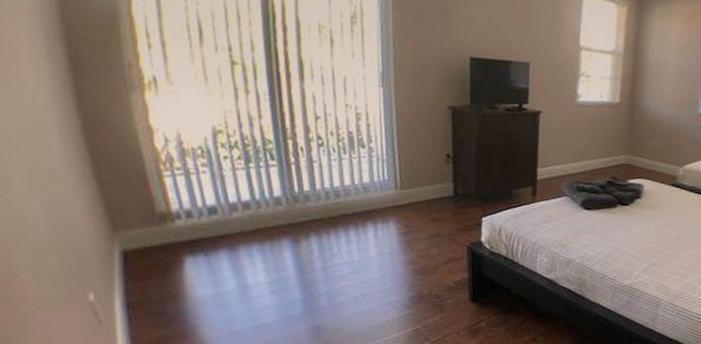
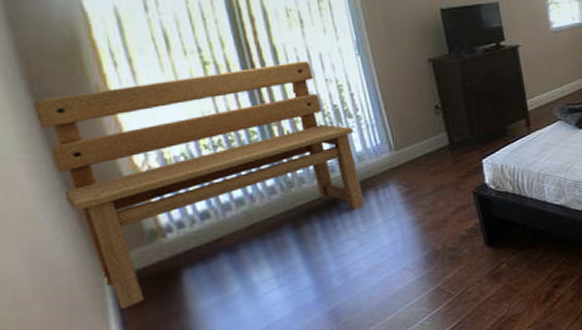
bench: none [70,65,365,280] -> present [34,60,364,309]

